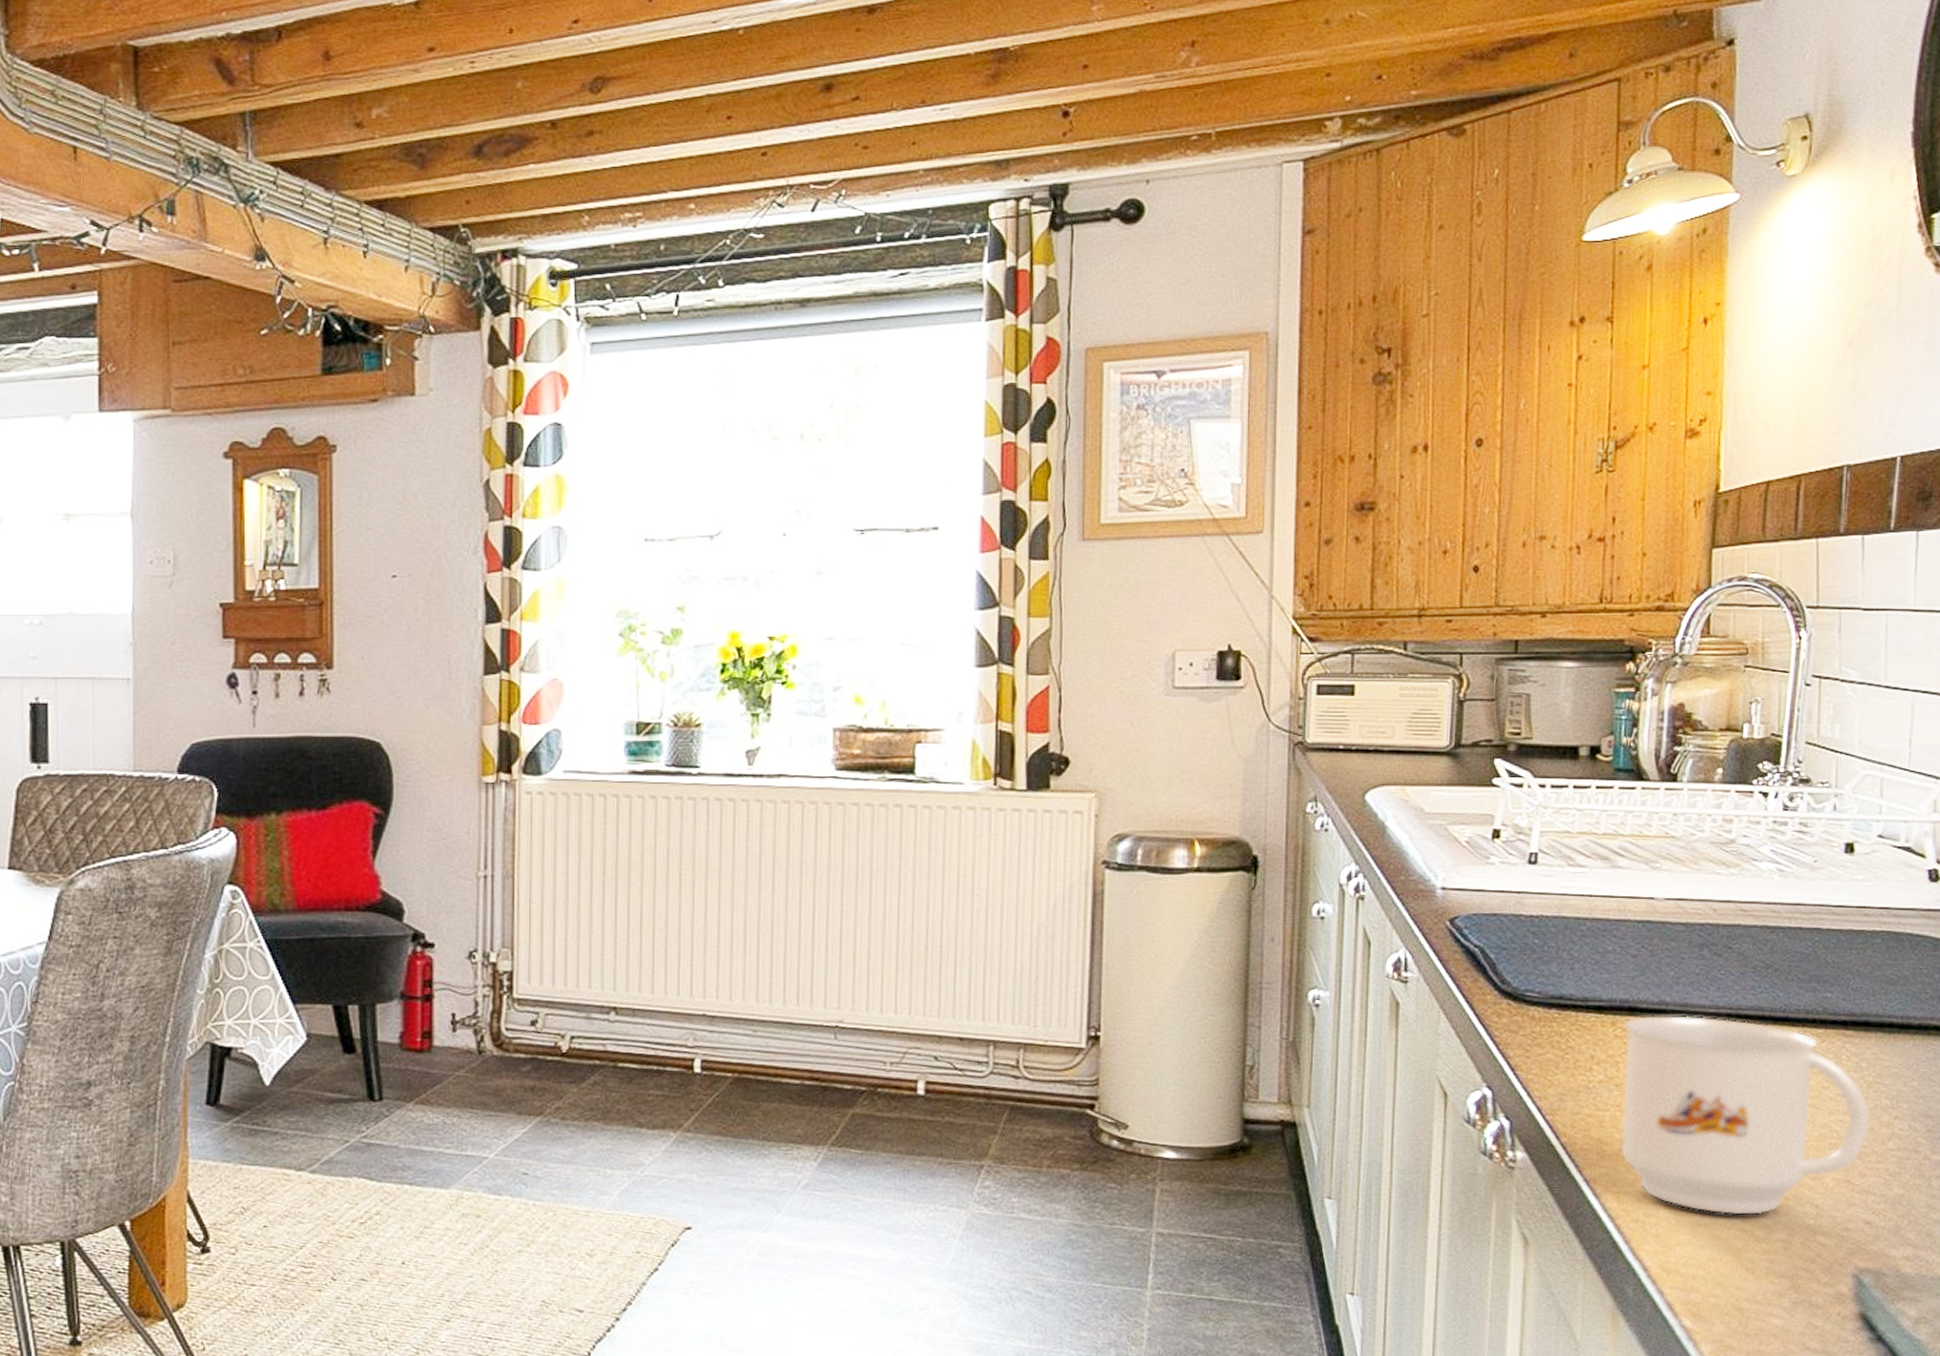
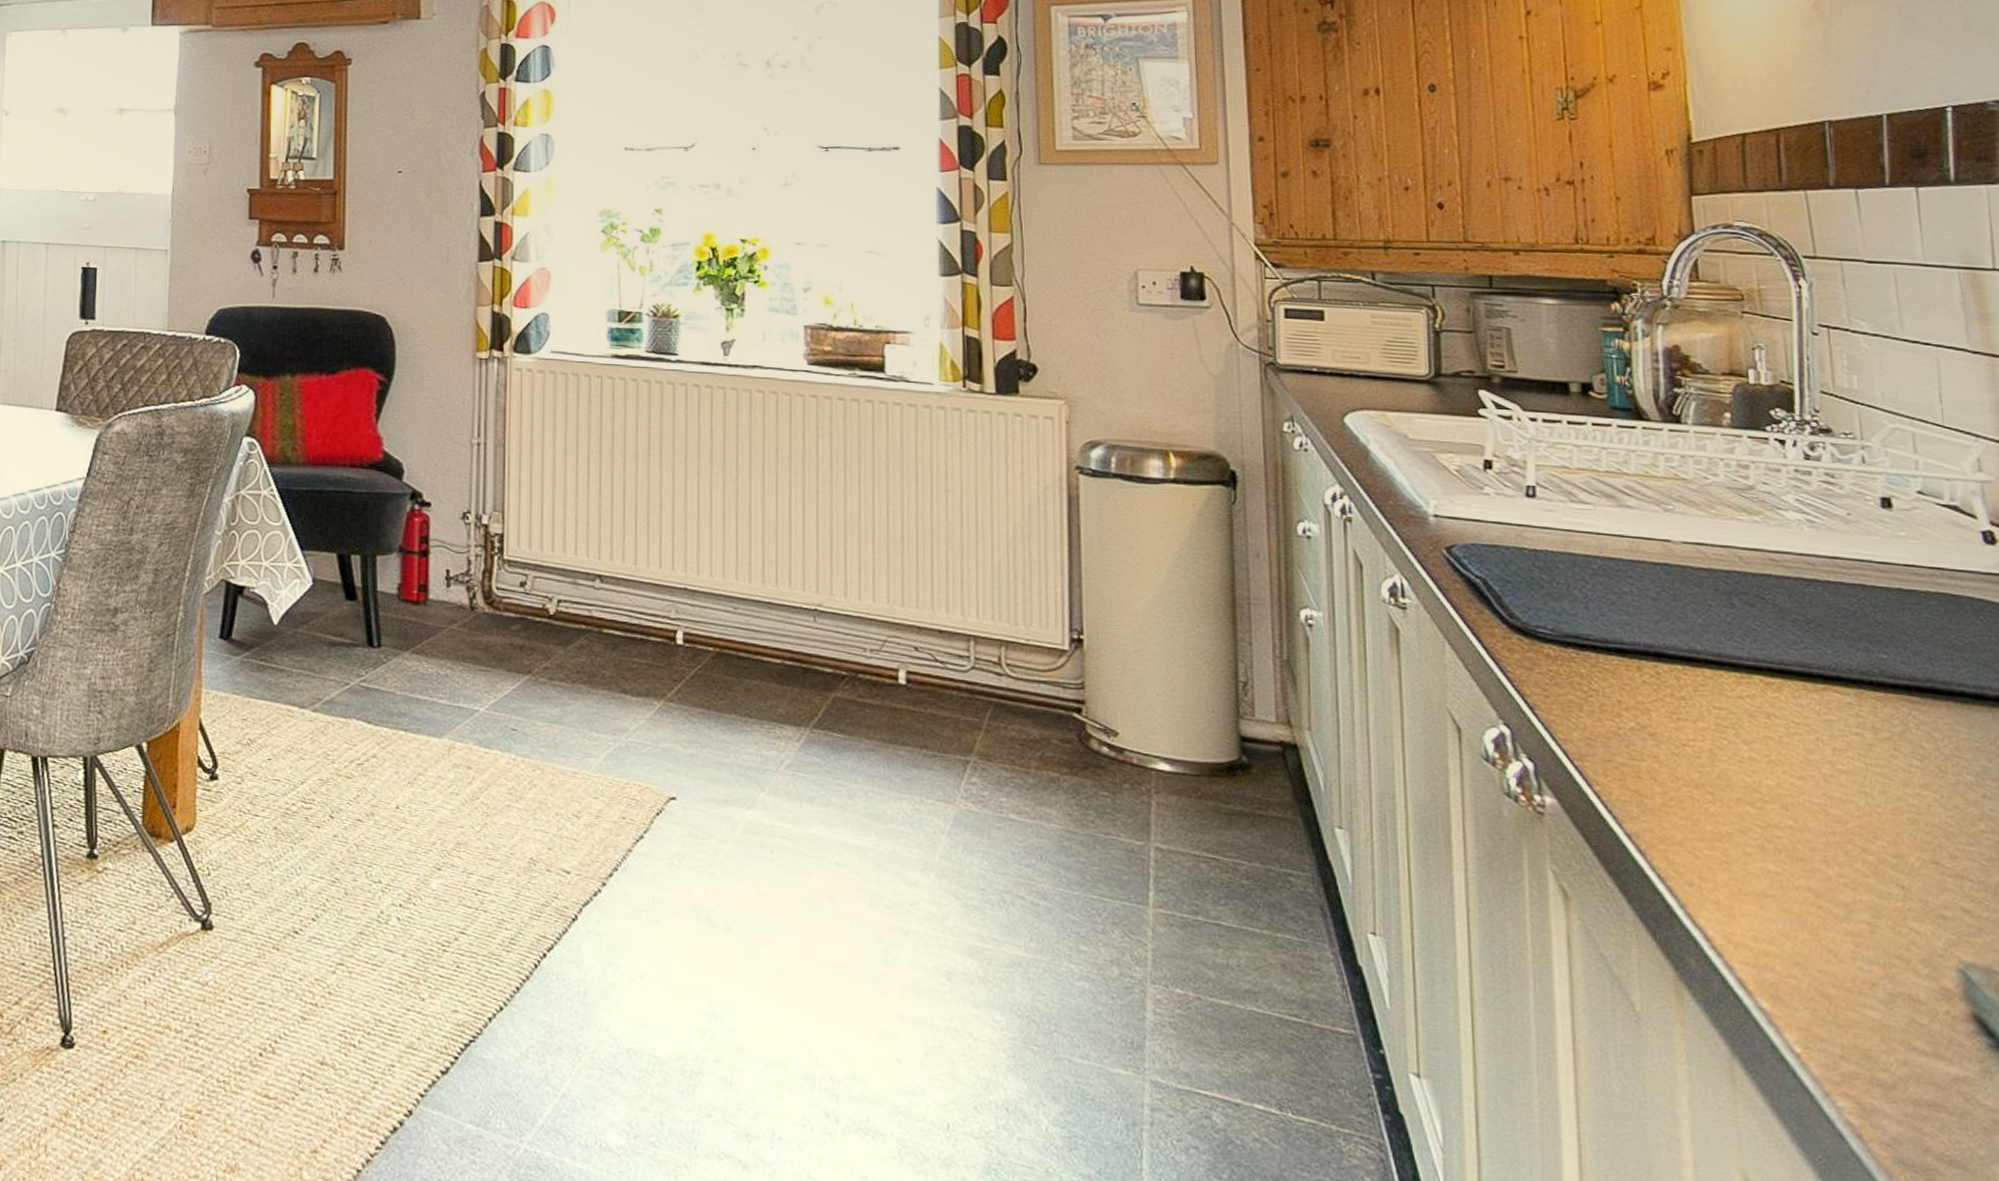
mug: present [1620,1014,1872,1216] -> none [1652,662,1955,891]

